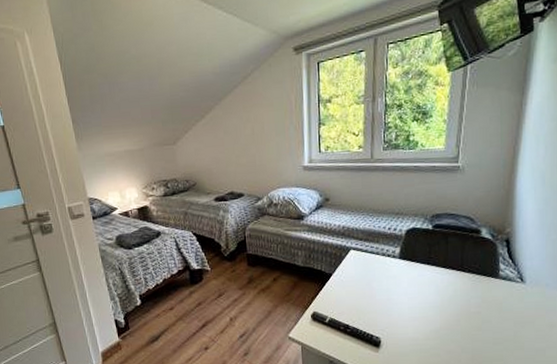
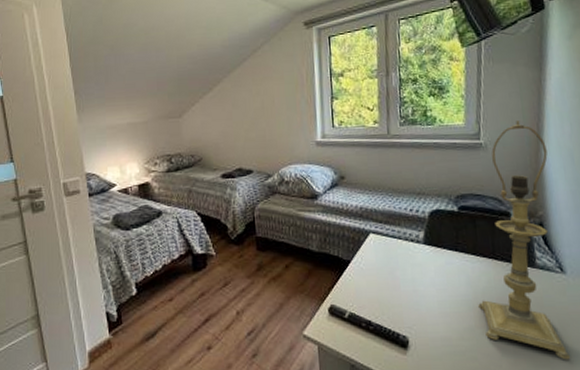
table lamp: none [444,144,522,355] -> present [478,120,571,360]

